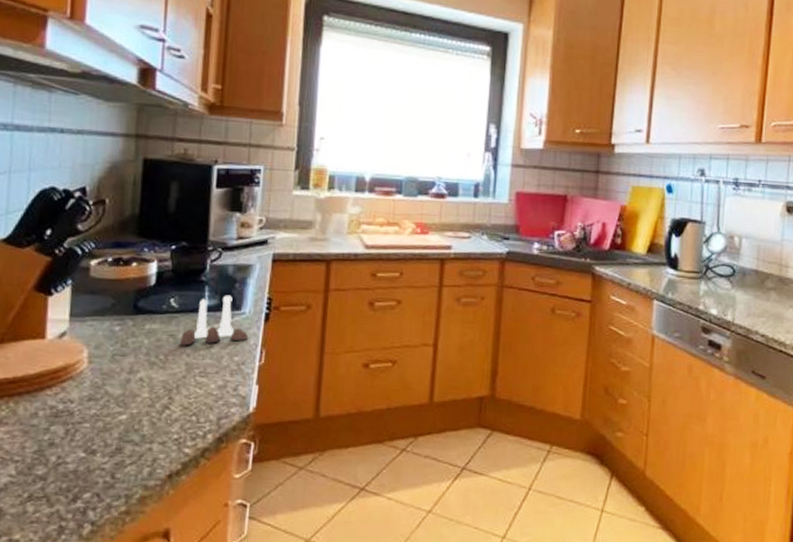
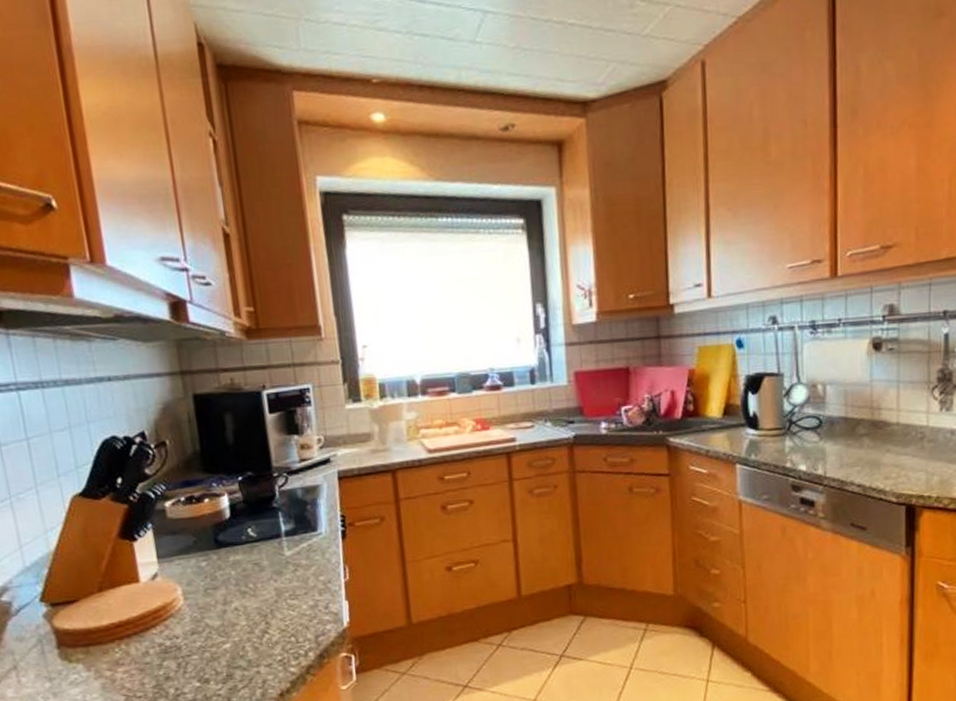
salt and pepper shaker set: present [180,295,249,346] -> none [265,518,330,573]

